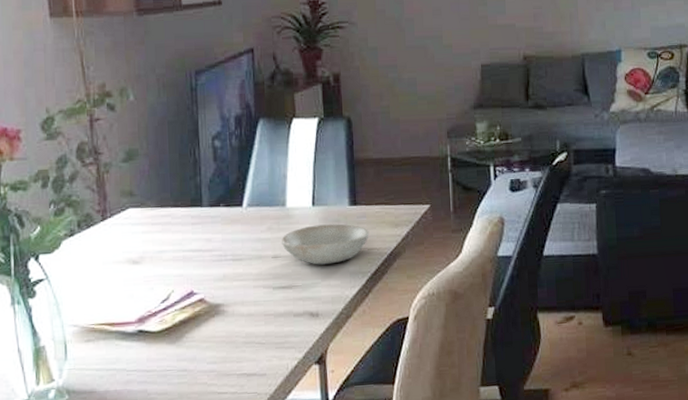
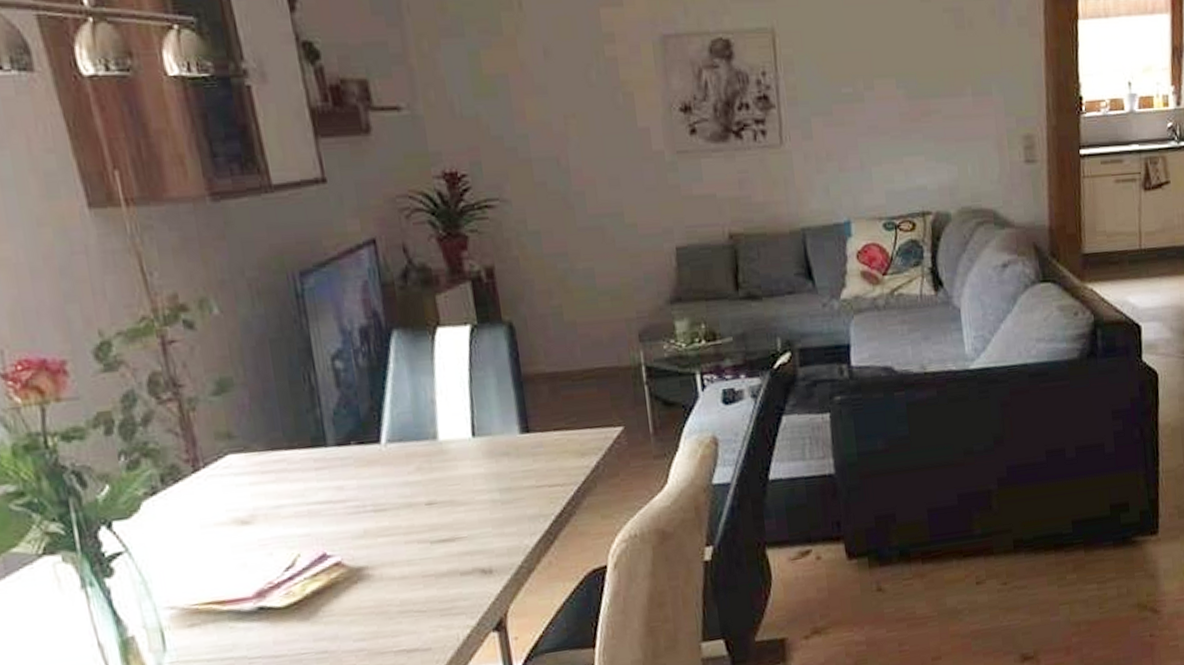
bowl: present [282,224,369,265] -> none [436,457,549,510]

